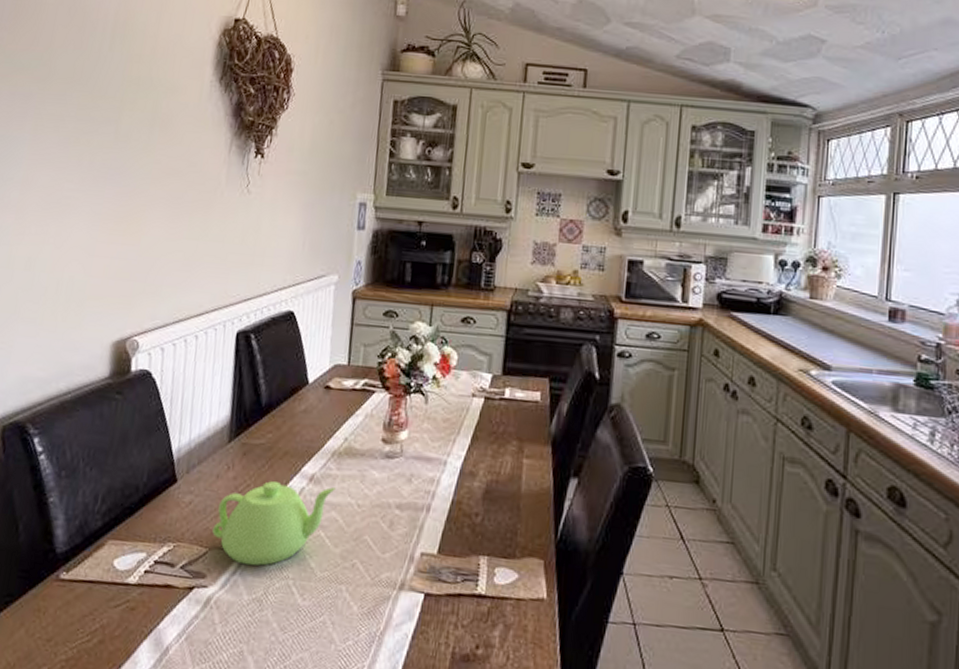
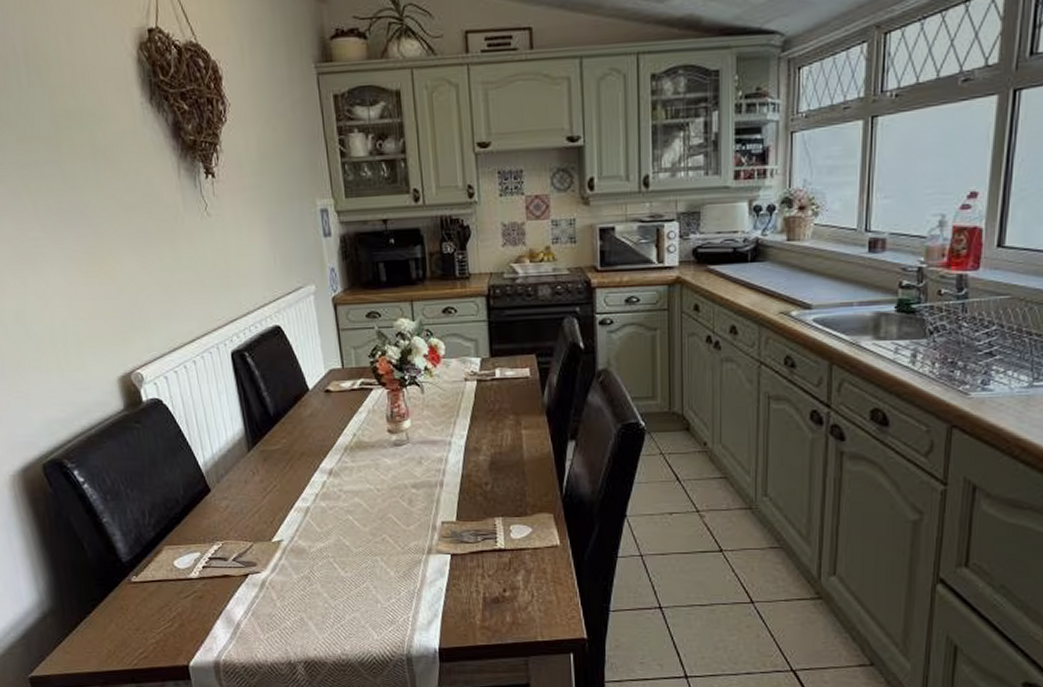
teapot: present [212,481,336,566] -> none [252,478,354,551]

